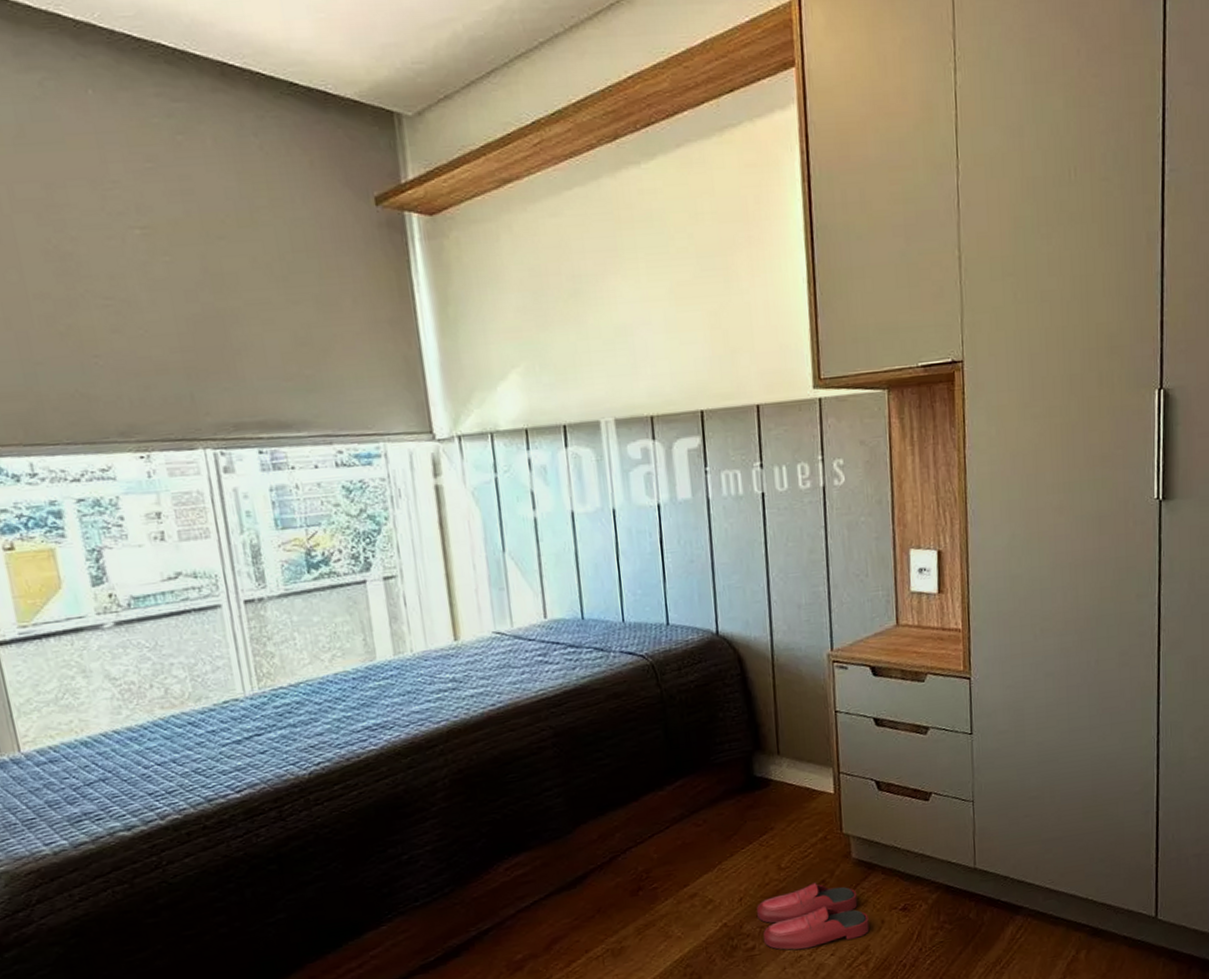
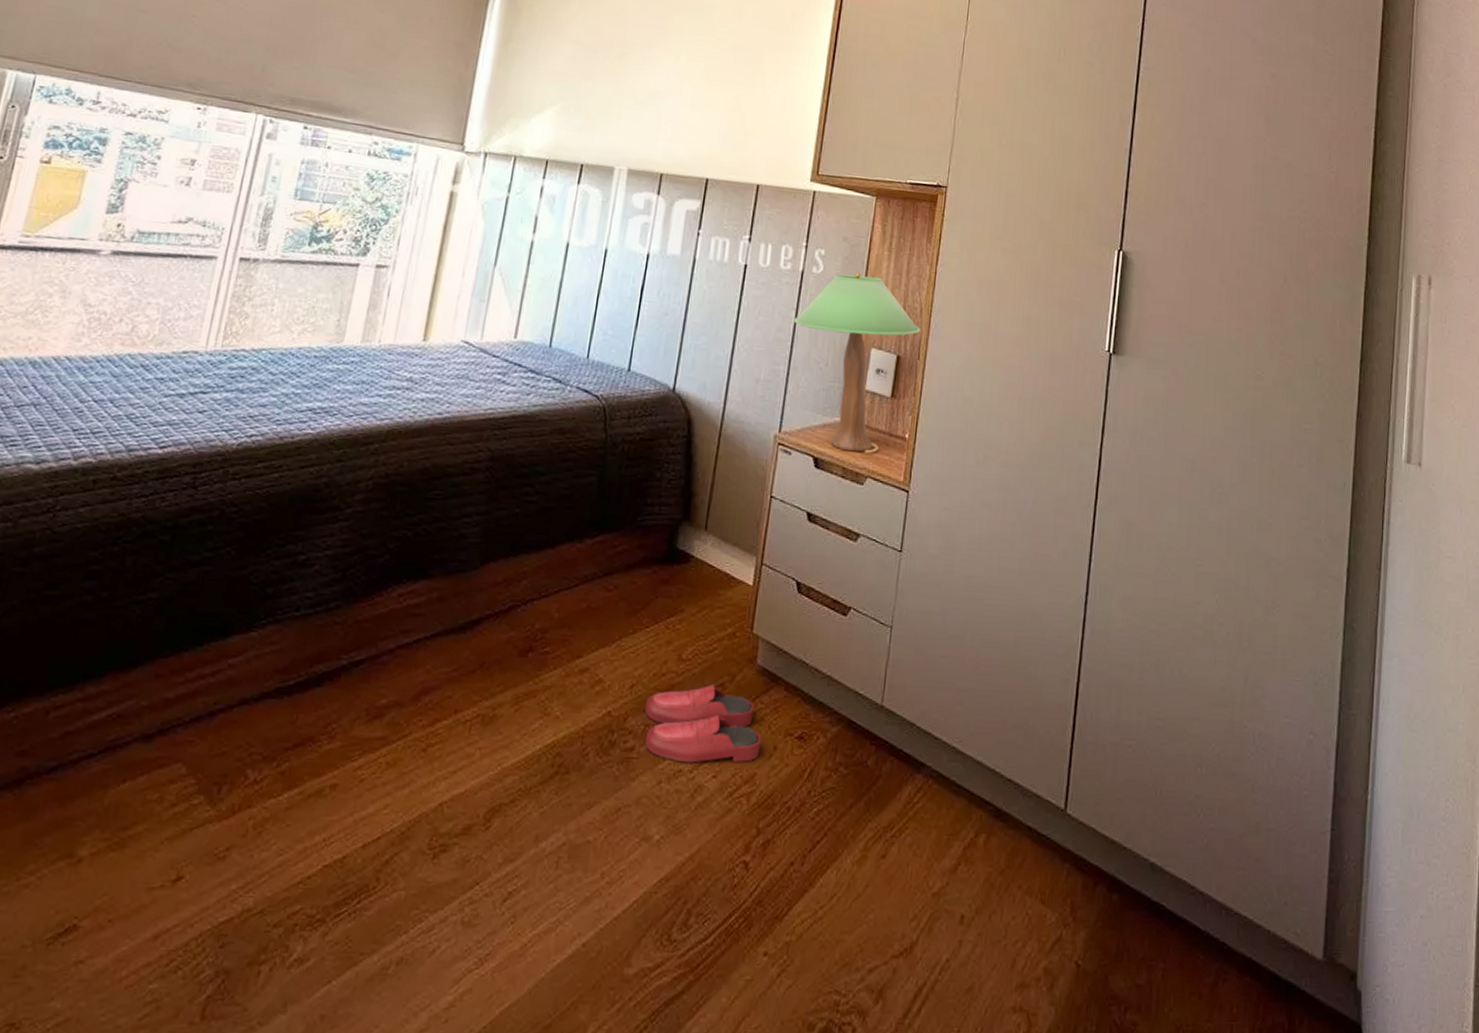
table lamp: none [824,475,958,655] -> present [794,273,921,455]

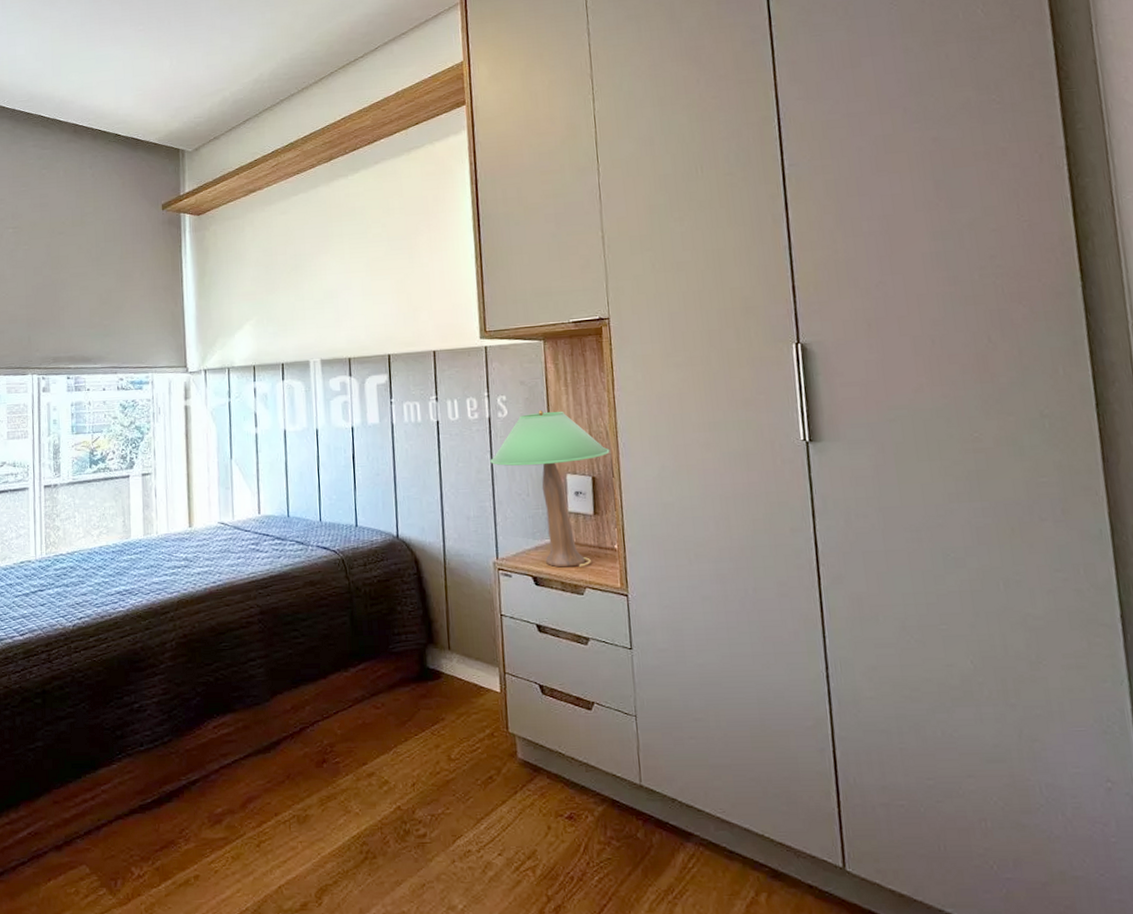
slippers: present [644,684,761,763] -> none [428,778,536,844]

